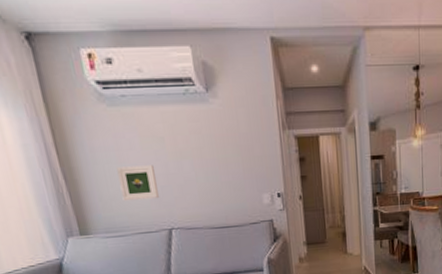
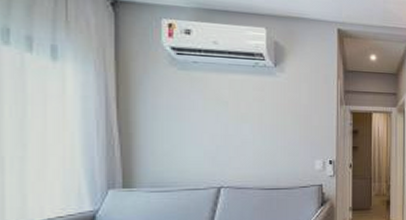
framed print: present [116,165,160,202] -> none [175,125,214,158]

